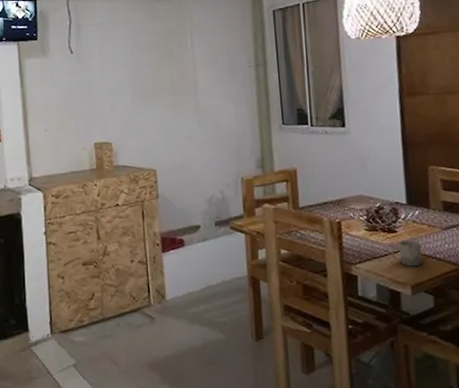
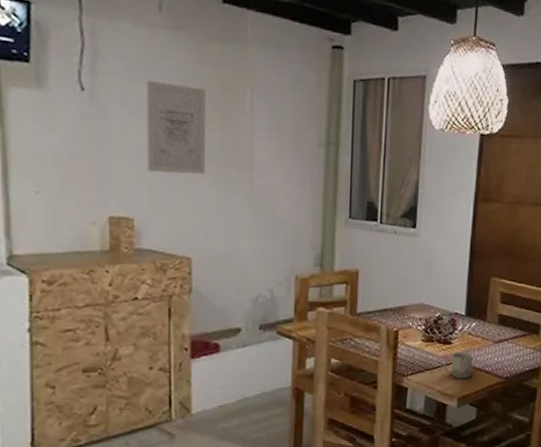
wall art: none [115,37,161,106] -> present [147,81,206,174]

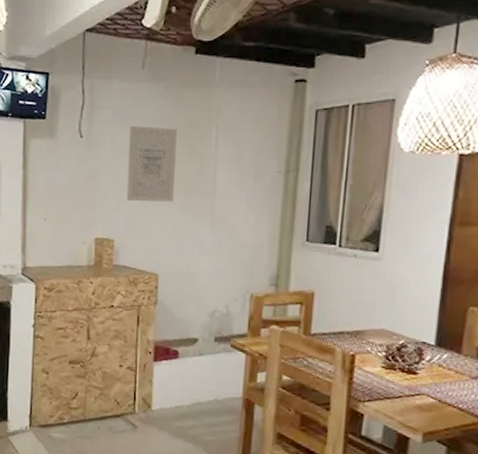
cup: present [444,353,473,379] -> none [407,384,443,414]

